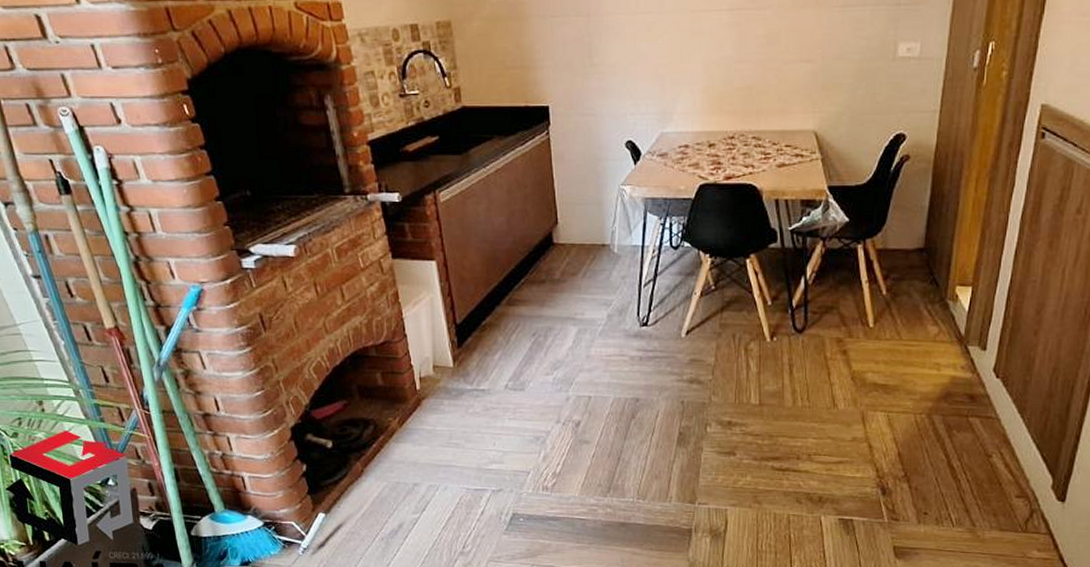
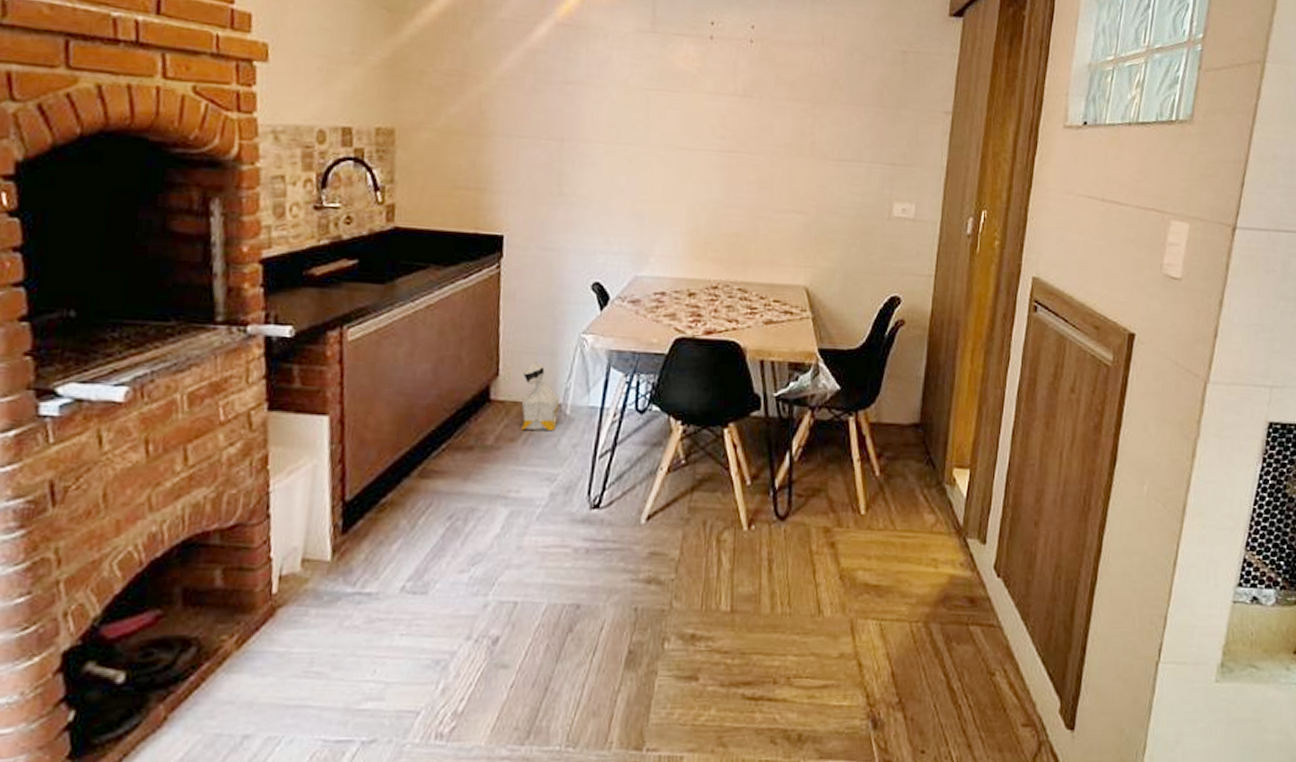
bag: none [576,211,609,267] -> present [520,362,560,431]

